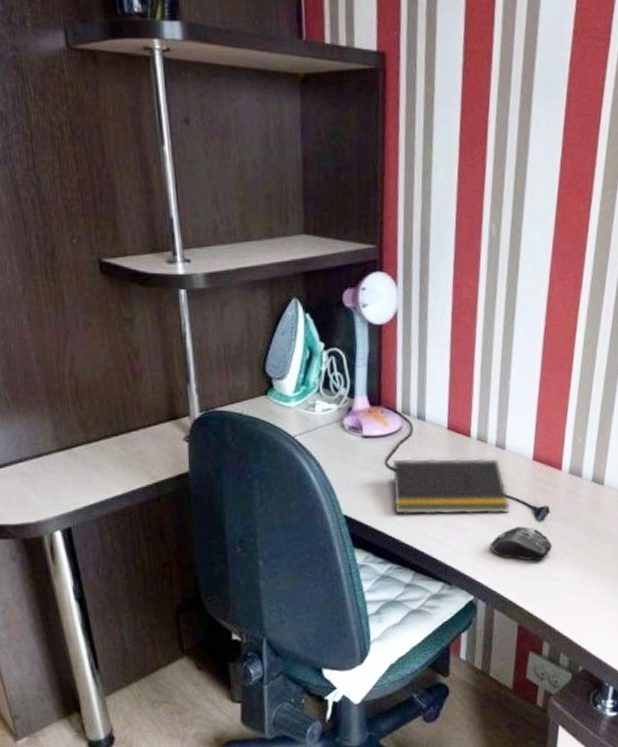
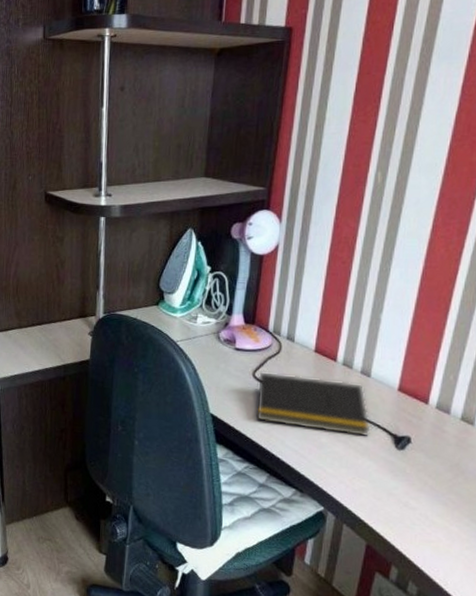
computer mouse: present [490,526,552,562] -> none [345,450,411,488]

